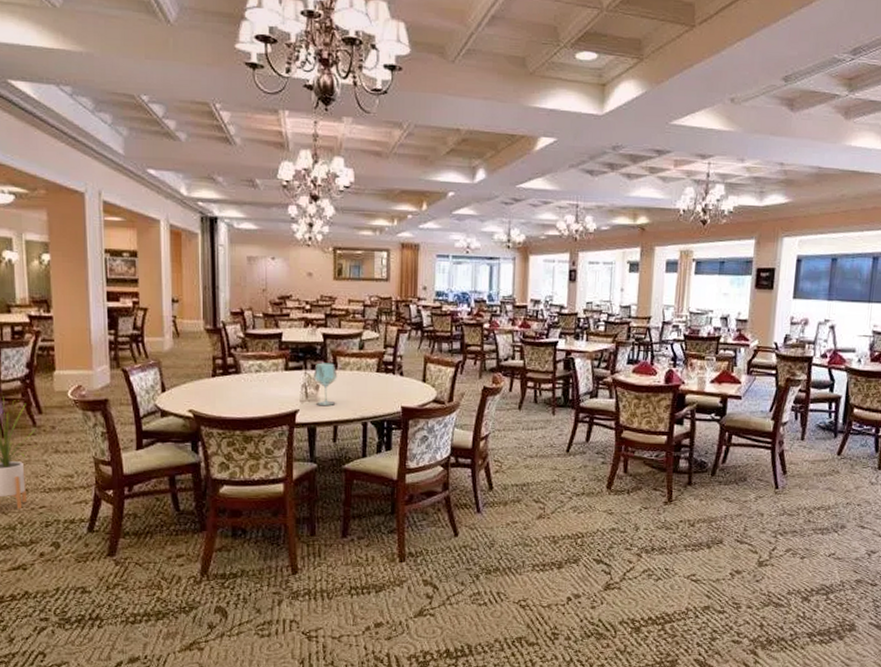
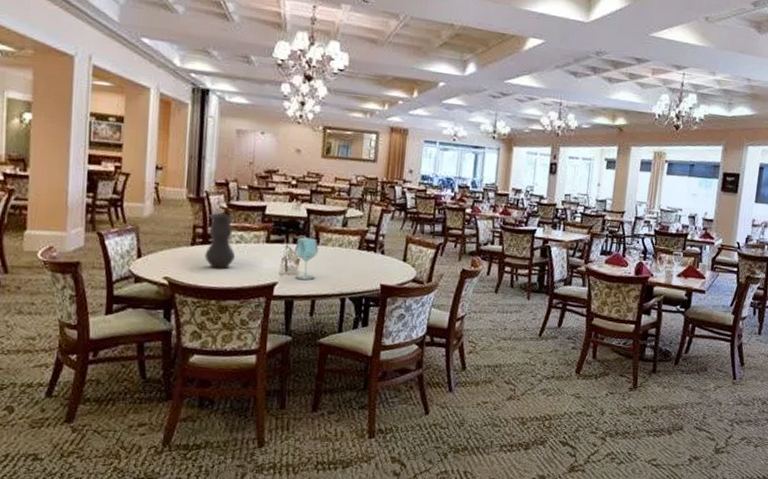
vase: none [226,343,256,400] -> present [205,213,236,269]

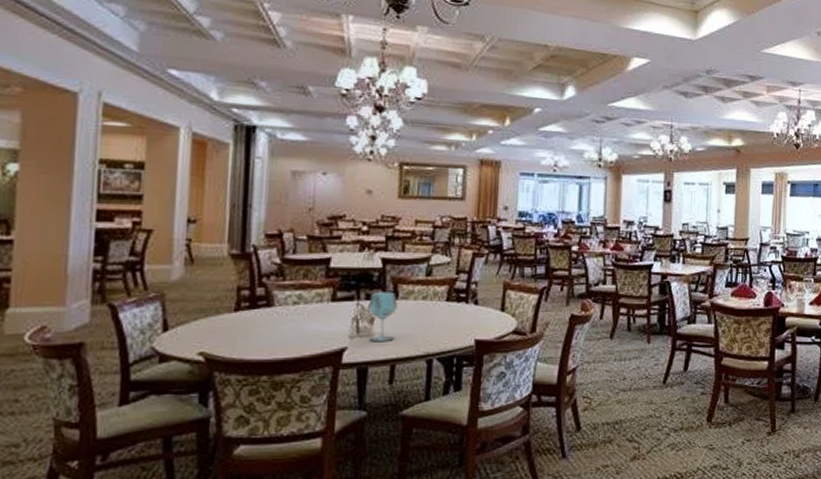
vase: present [205,213,236,269] -> none [252,271,293,337]

